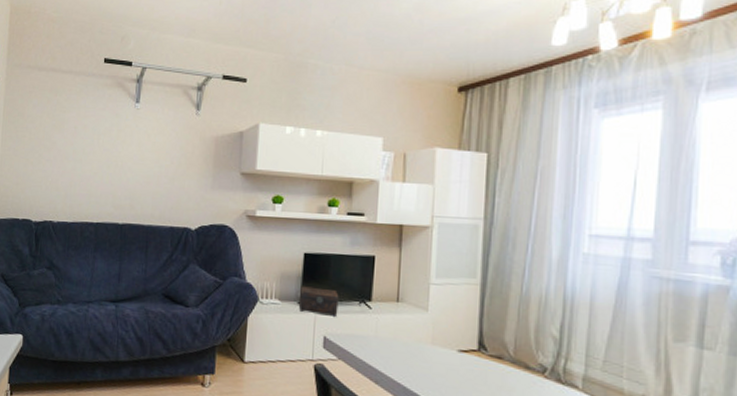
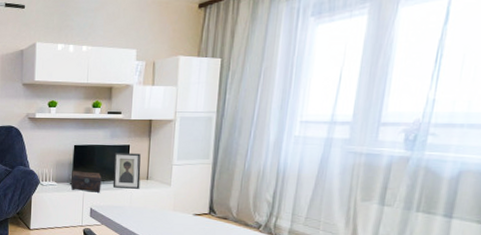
picture frame: none [353,265,390,314] -> present [112,152,141,189]

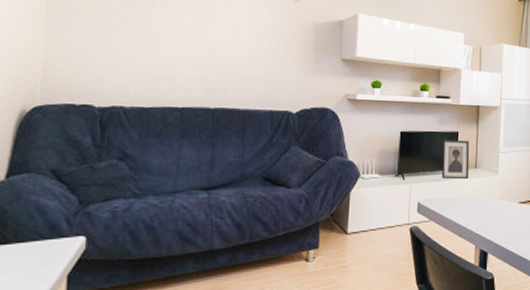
decorative box: present [70,171,102,193] -> none [396,160,430,185]

